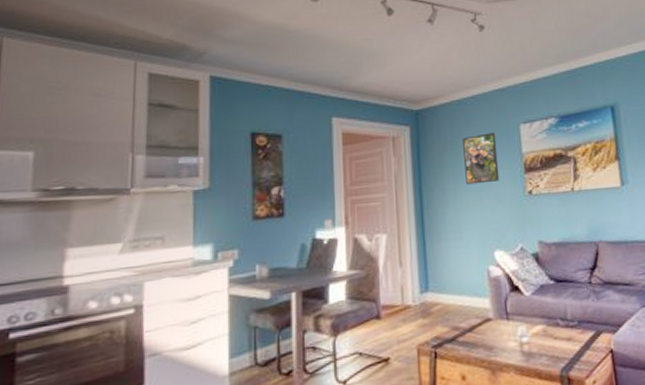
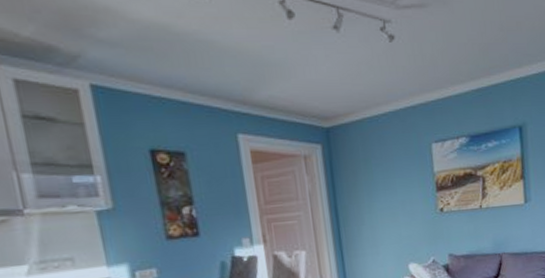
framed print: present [463,132,500,185] -> none [376,151,413,203]

